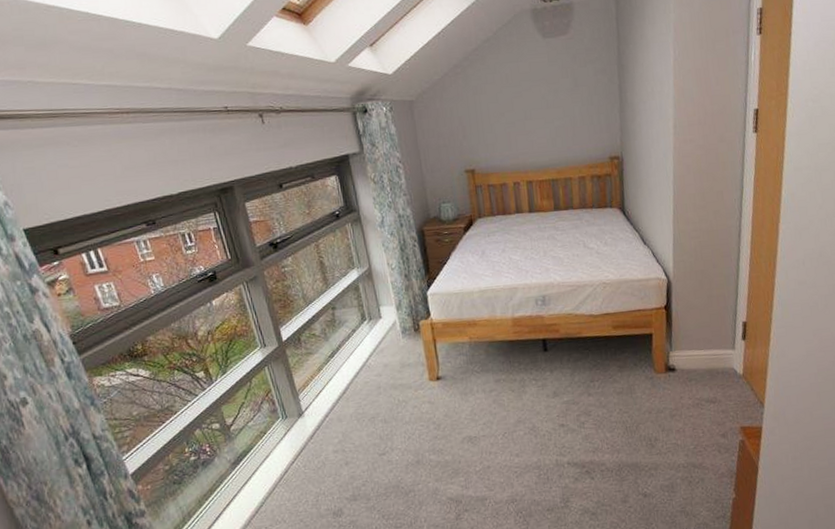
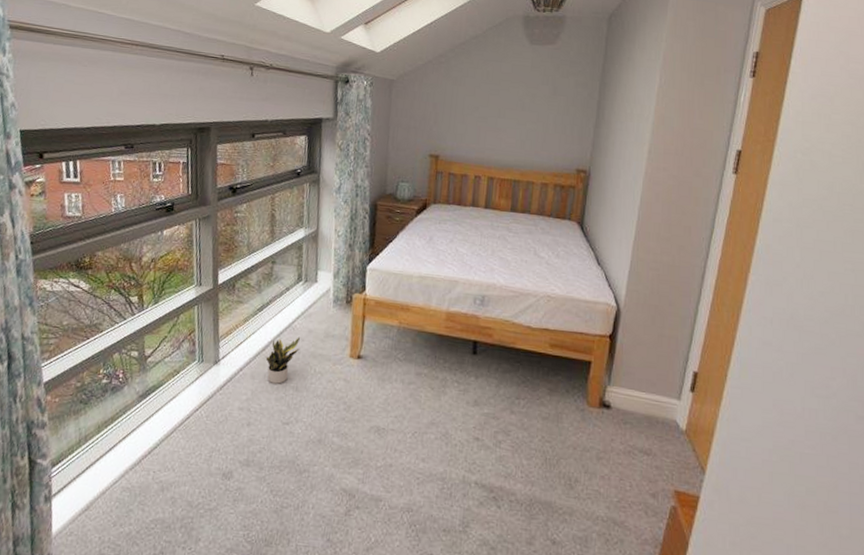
potted plant: none [348,373,379,422] -> present [265,337,300,384]

